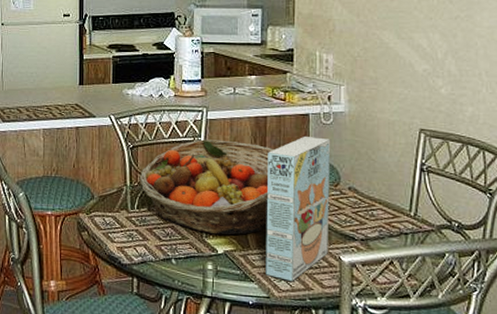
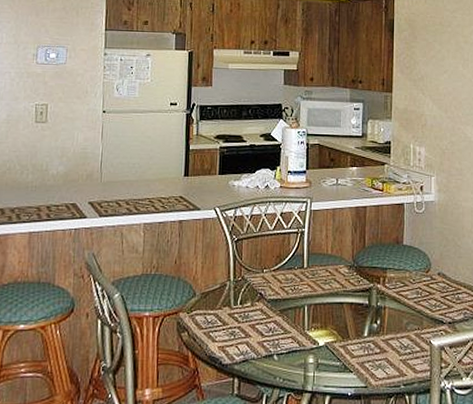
fruit basket: present [139,139,274,235] -> none [243,230,373,327]
cereal box: present [266,137,331,281] -> none [364,225,423,368]

